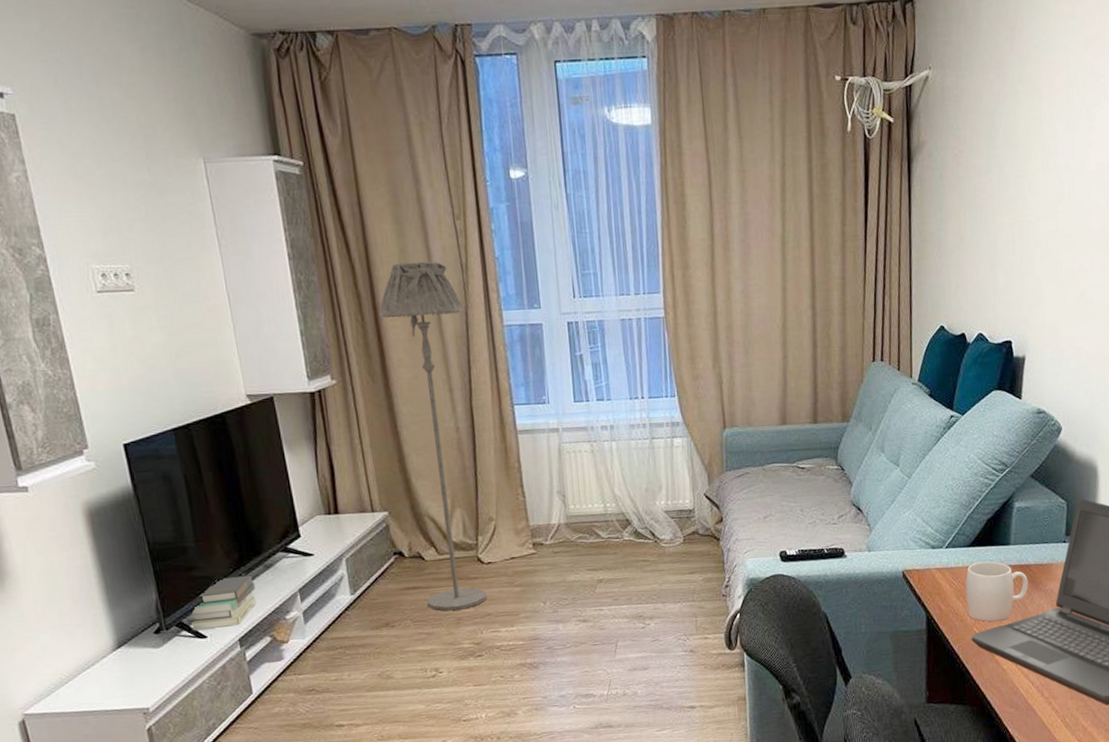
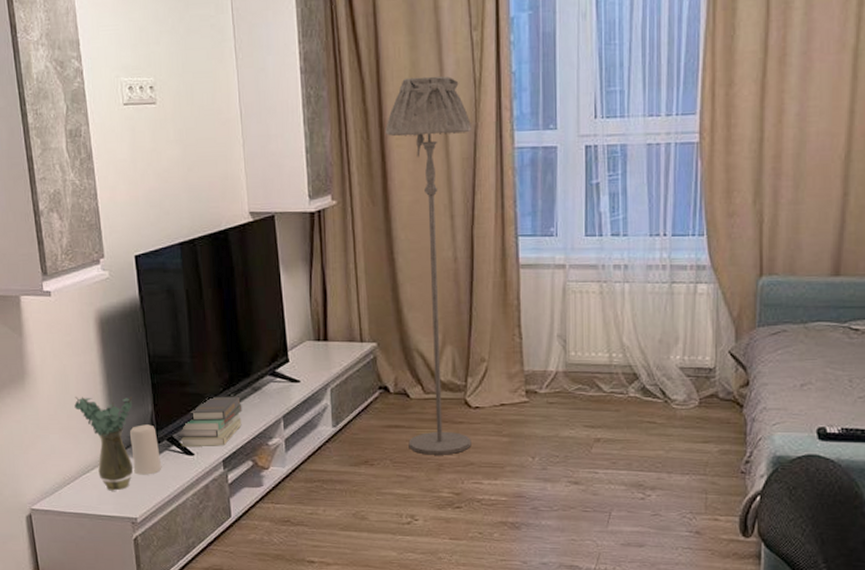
vase: none [66,586,141,684] -> present [74,396,134,491]
candle: none [132,612,173,665] -> present [129,424,162,475]

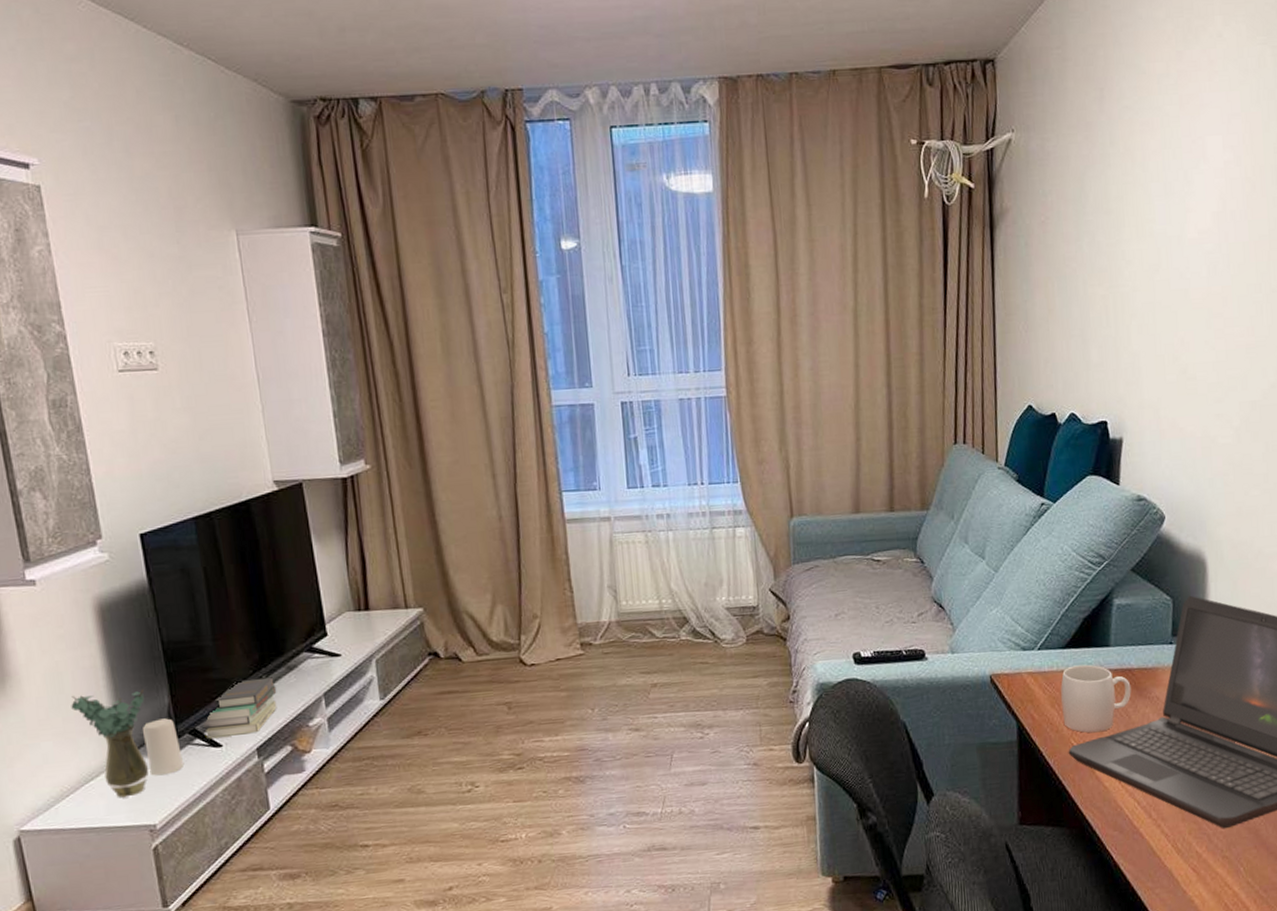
floor lamp: present [386,76,472,455] -> none [419,337,530,719]

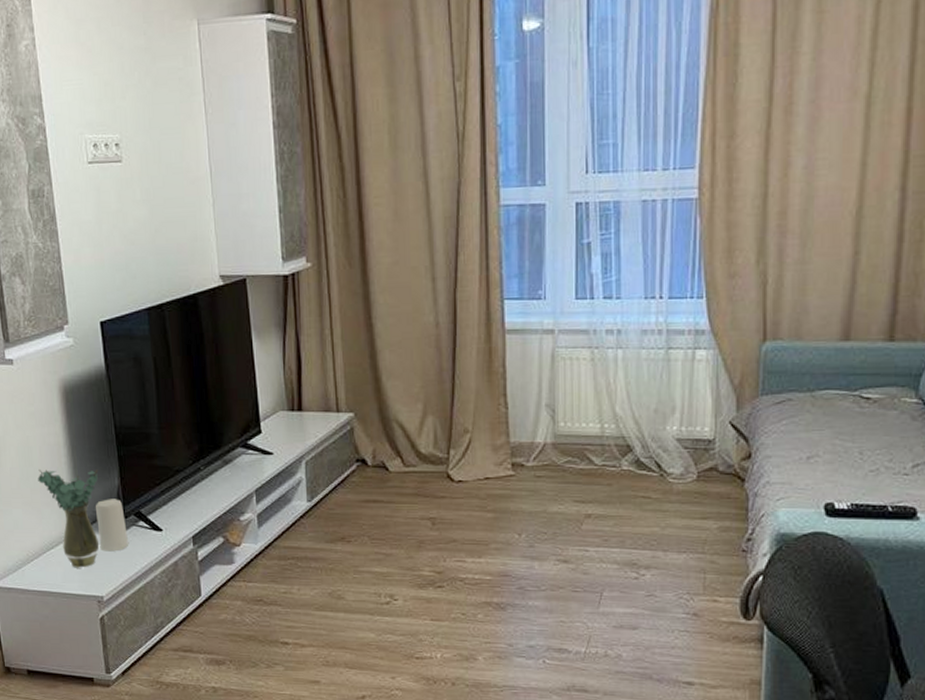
books: present [202,677,277,739] -> none [146,469,213,523]

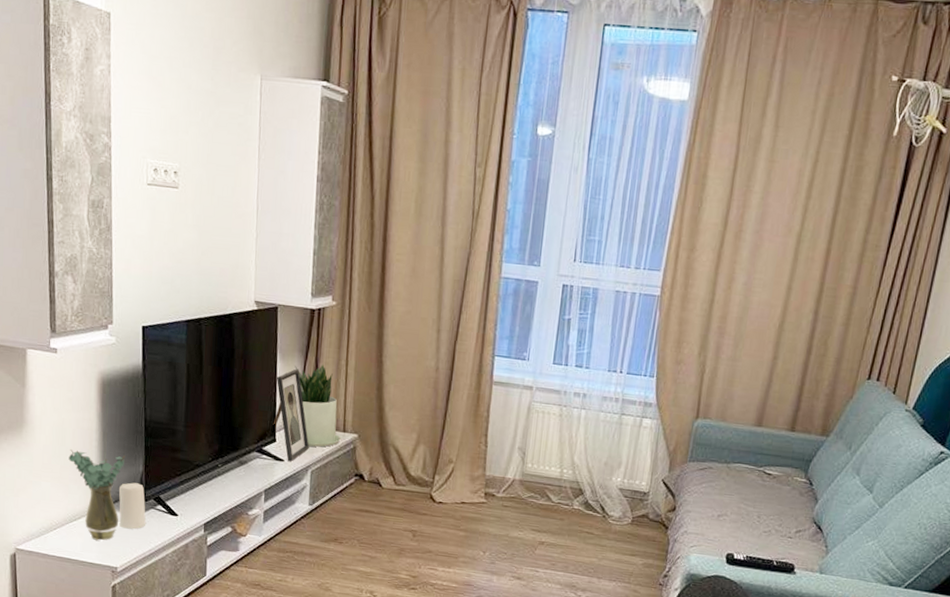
picture frame: none [253,346,300,454] -> present [273,368,309,462]
planter: none [273,336,335,433] -> present [295,364,341,447]

